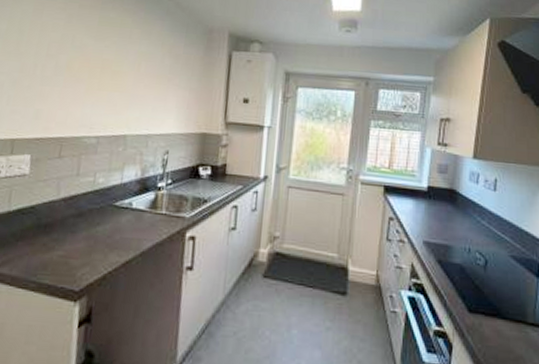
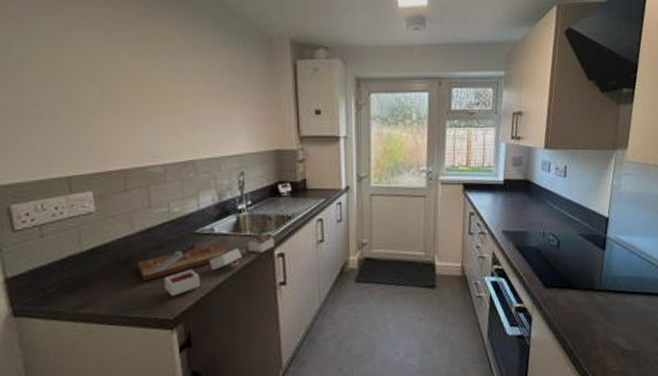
cutting board: none [55,212,188,267] -> present [137,232,275,296]

